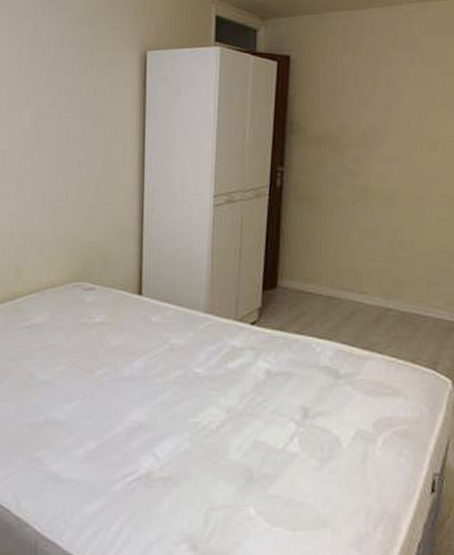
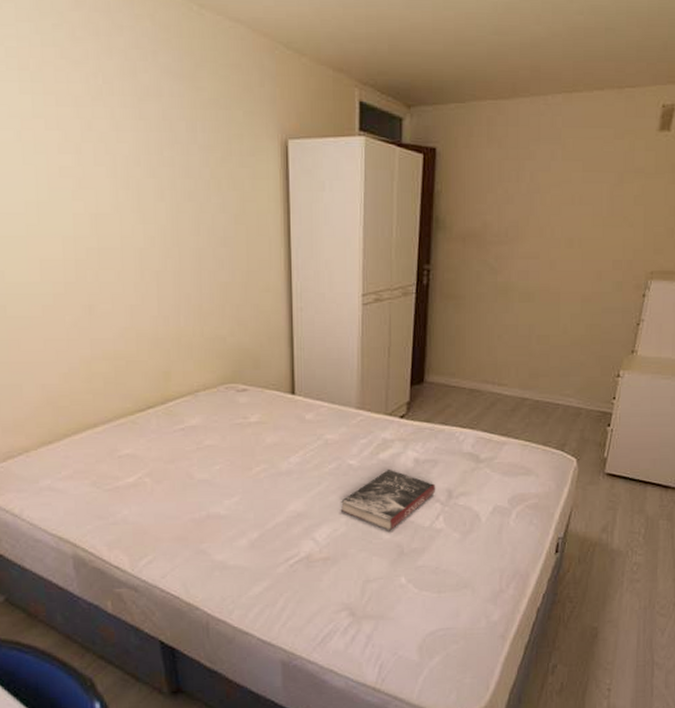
book: none [184,381,290,452] -> present [340,470,436,531]

